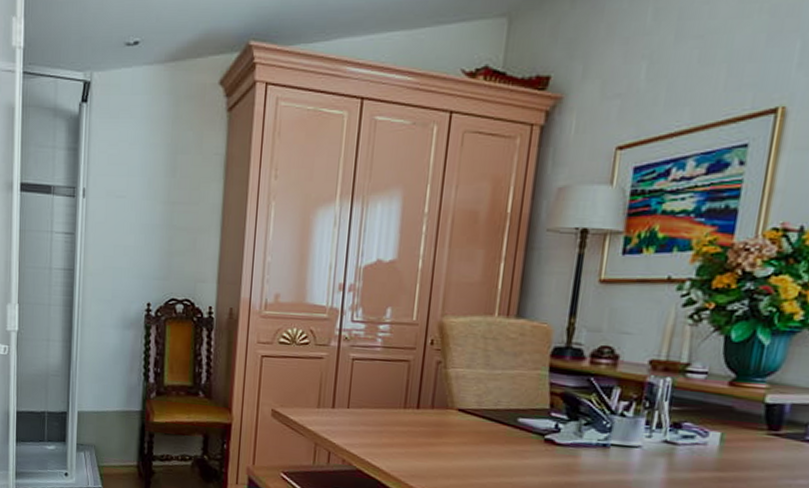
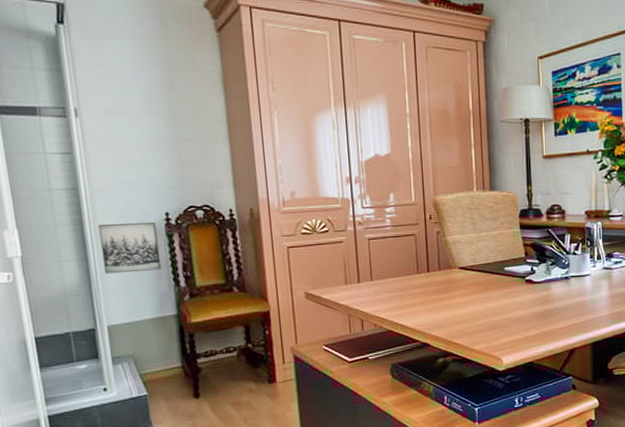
wall art: none [83,307,137,362] -> present [98,221,162,274]

